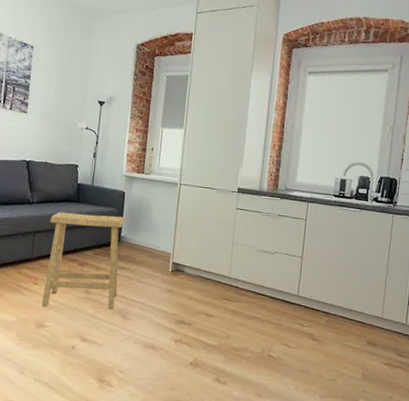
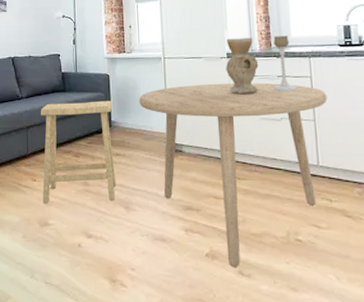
dining table: none [150,212,316,376] -> present [139,83,328,268]
vase: none [235,175,264,228] -> present [226,37,259,95]
candle holder: none [272,179,294,230] -> present [272,35,297,92]

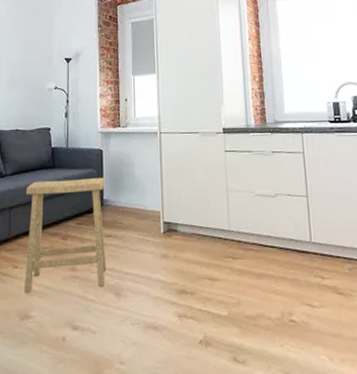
dining table: present [139,83,328,268] -> none [133,158,319,355]
vase: present [226,37,259,95] -> none [222,113,254,171]
candle holder: present [272,35,297,92] -> none [267,111,291,168]

